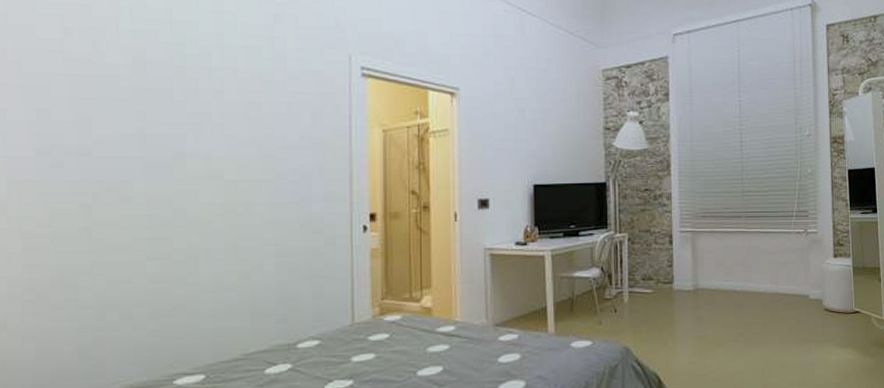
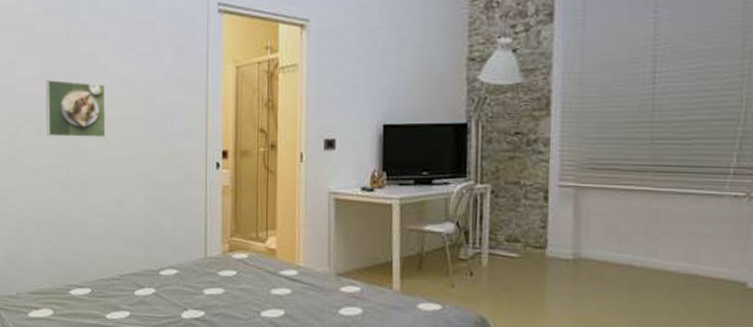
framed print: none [138,139,223,204] -> present [46,79,106,137]

